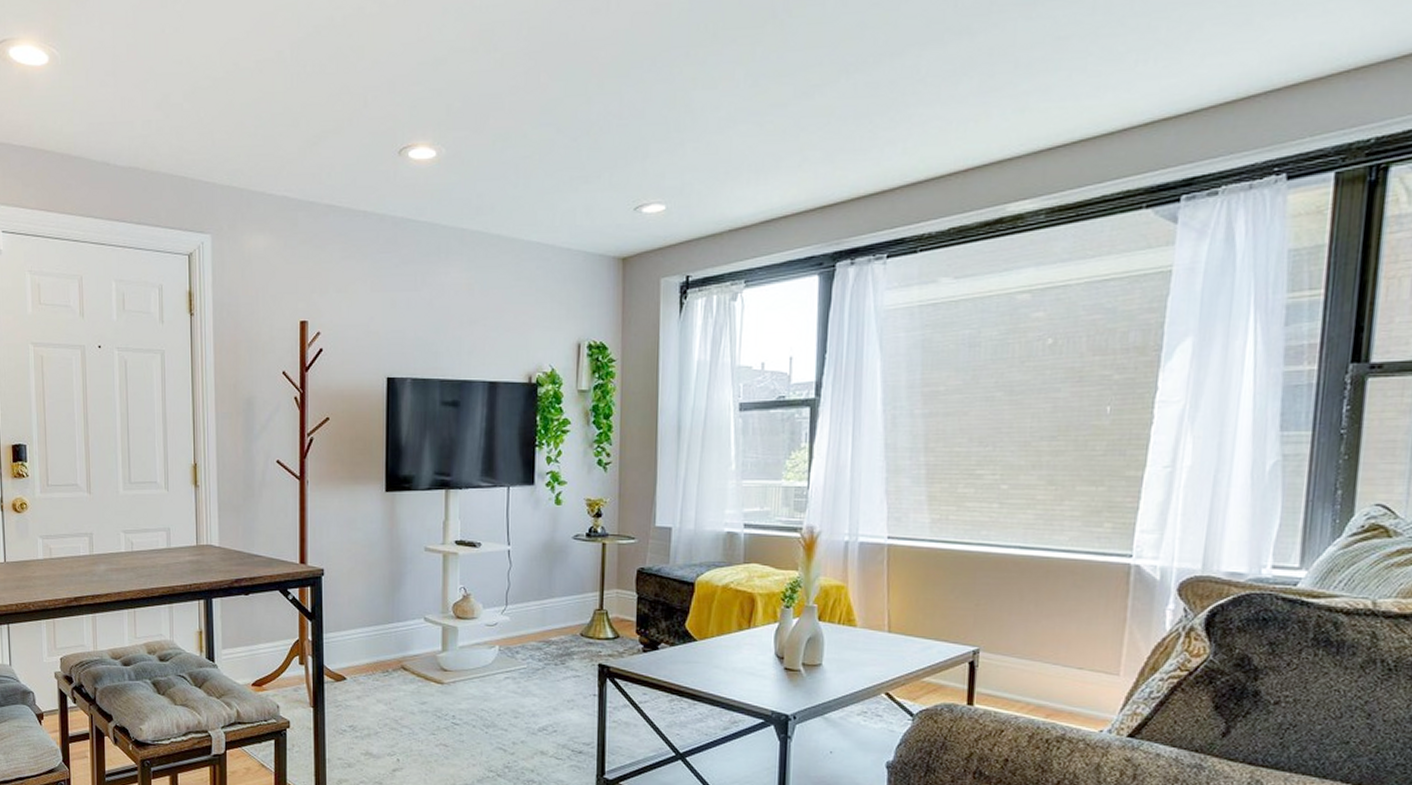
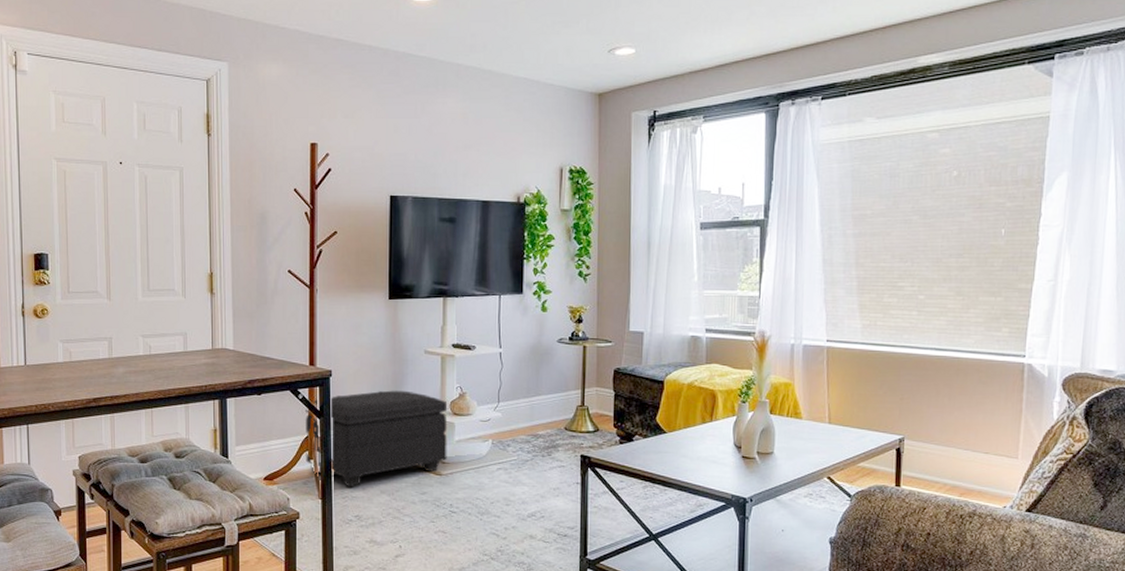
footstool: none [296,591,450,695] -> present [306,390,447,487]

